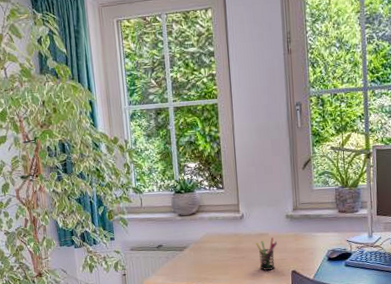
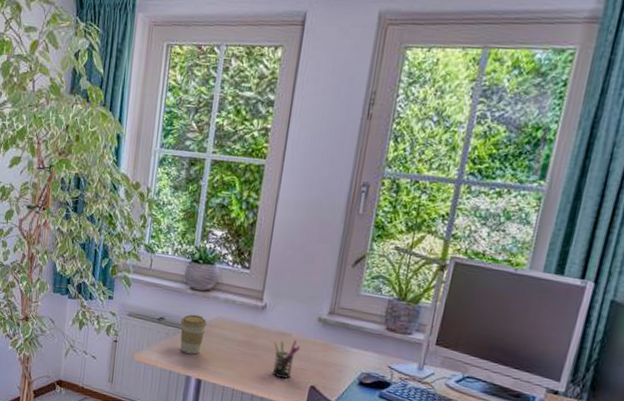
coffee cup: none [176,236,199,270] -> present [180,314,207,355]

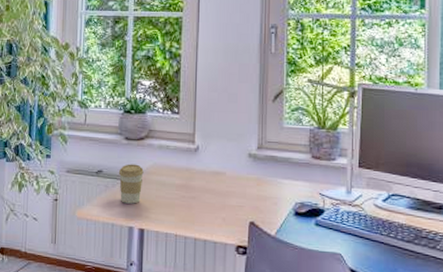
pen holder: present [272,340,300,379] -> none [209,178,235,217]

